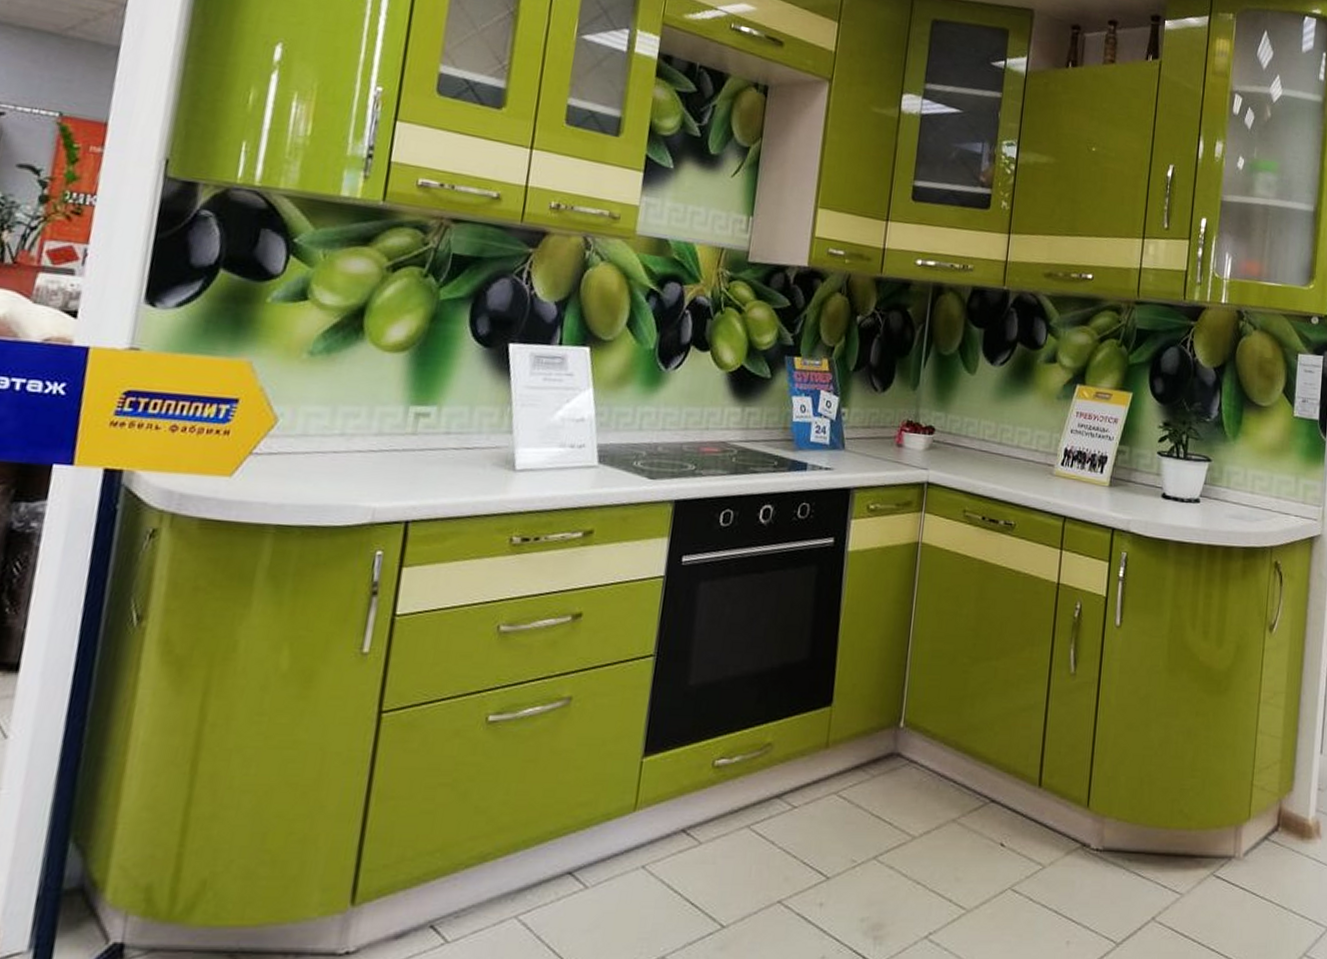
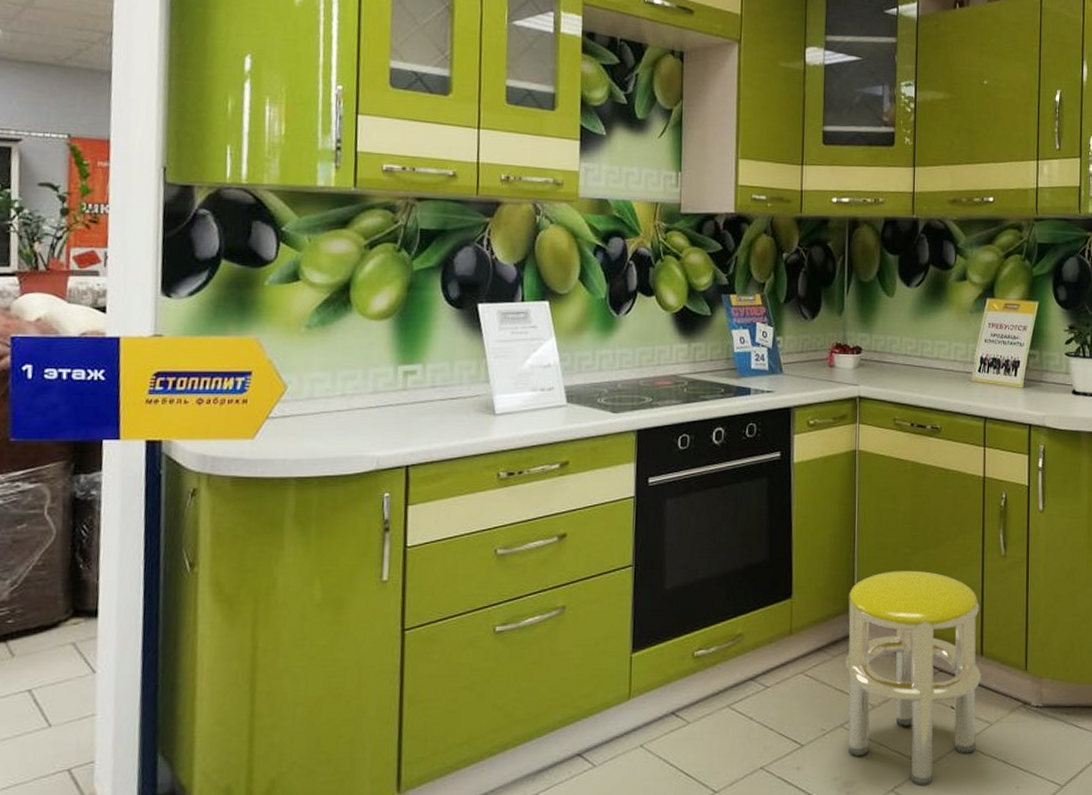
stool: none [880,682,1042,935] -> present [845,570,981,787]

